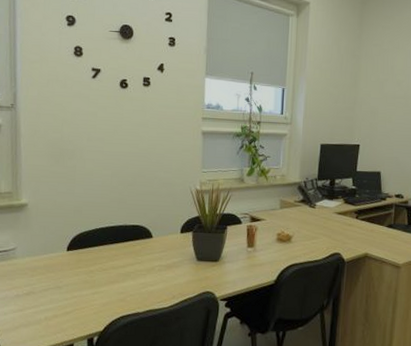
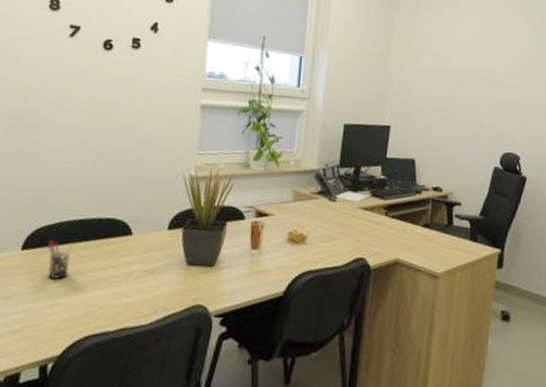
pen holder: none [87,243,108,273] -> present [47,240,74,279]

